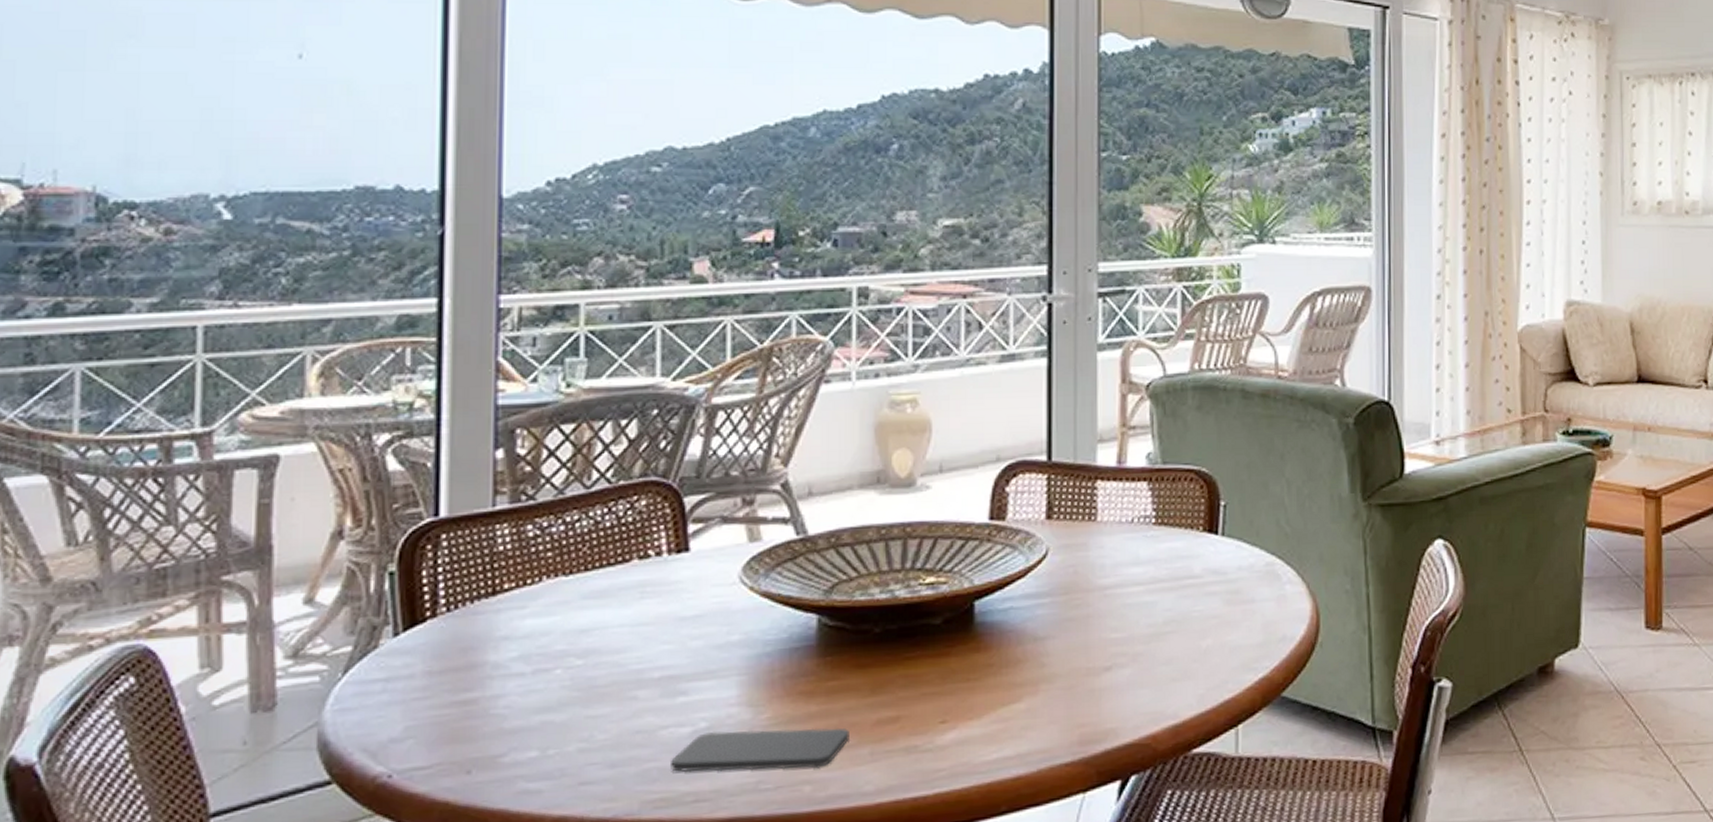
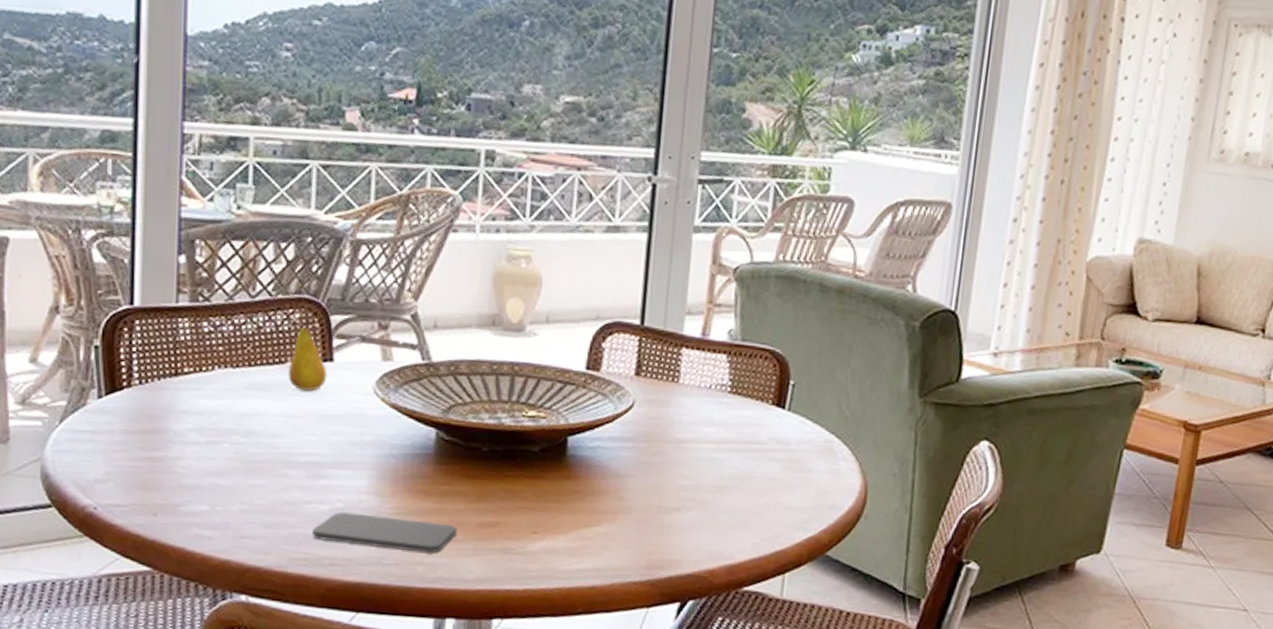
fruit: none [634,502,682,591] -> present [288,317,327,391]

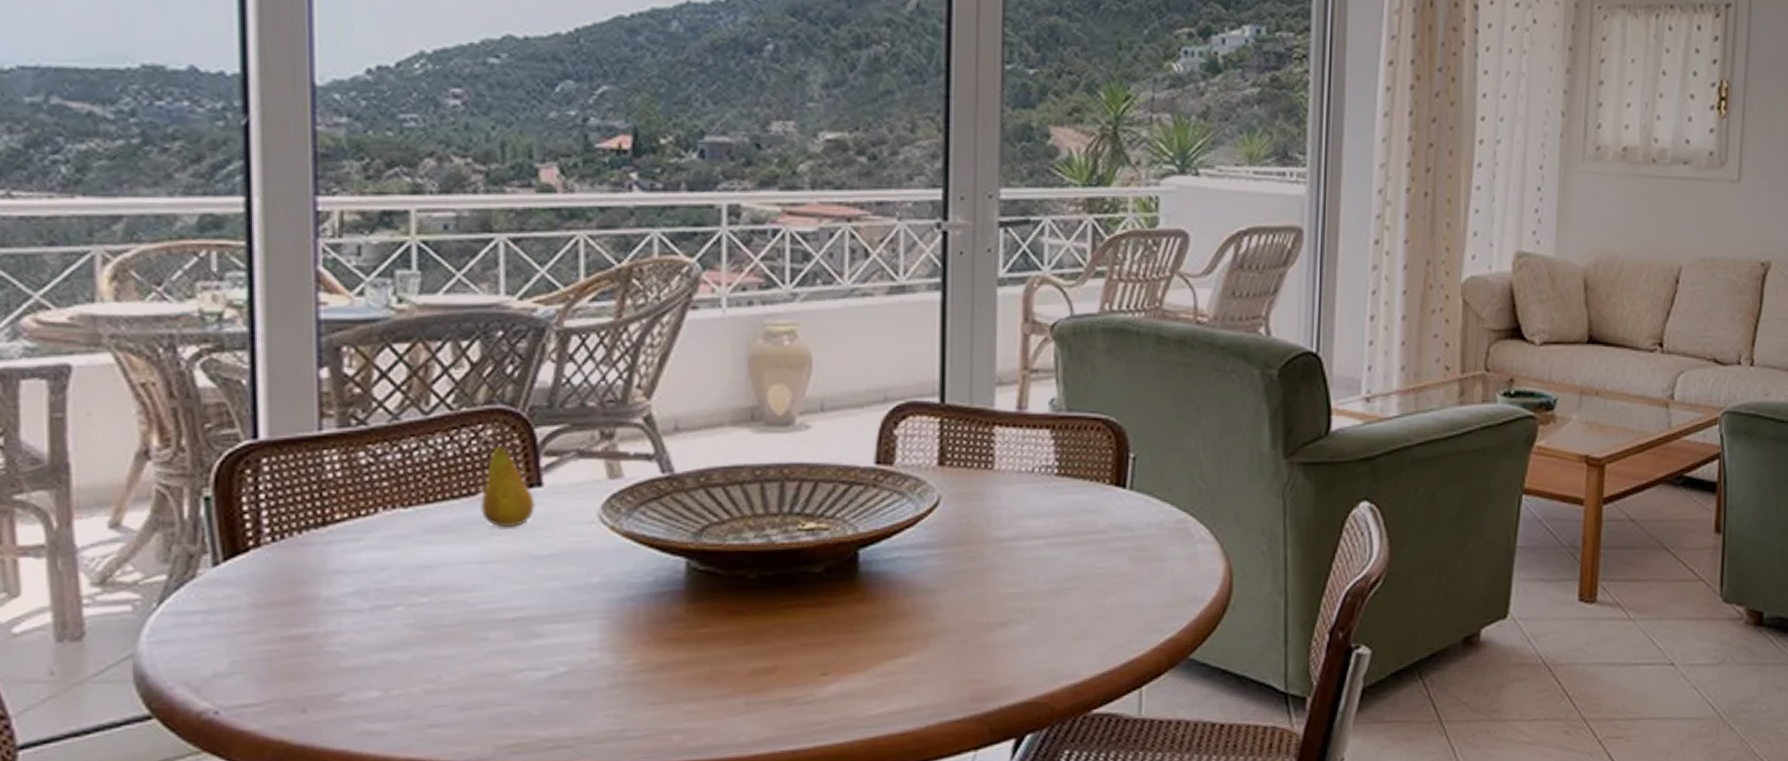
smartphone: present [312,511,457,554] -> none [527,676,722,718]

